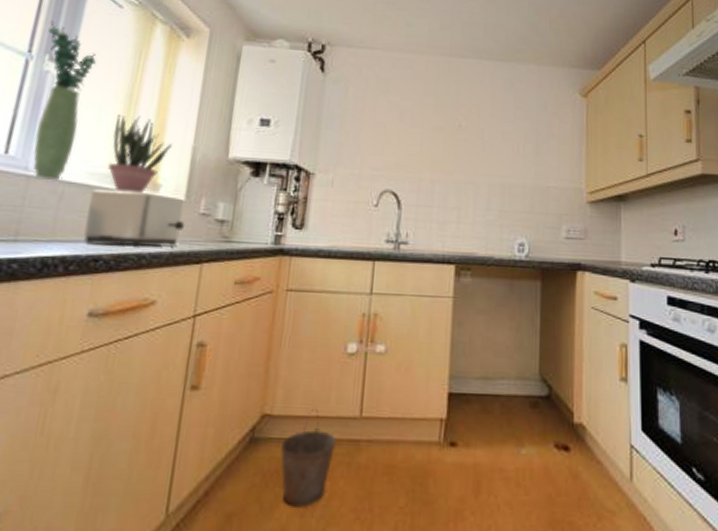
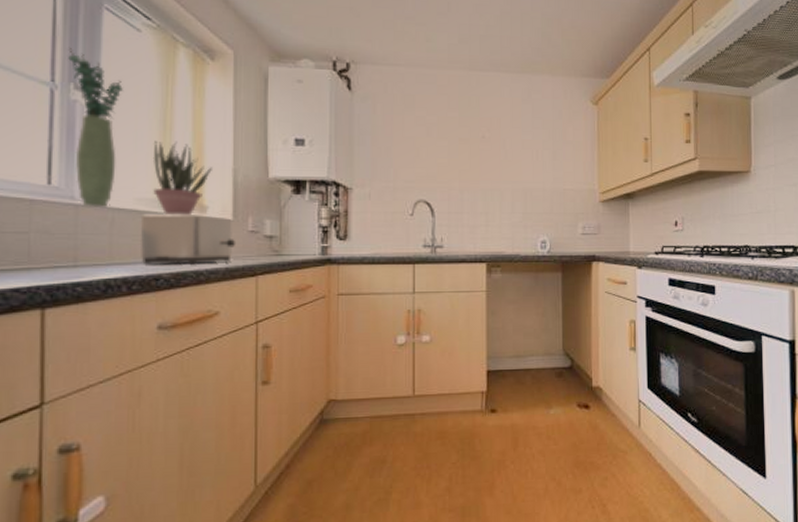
bucket: present [280,407,337,507] -> none [347,391,395,471]

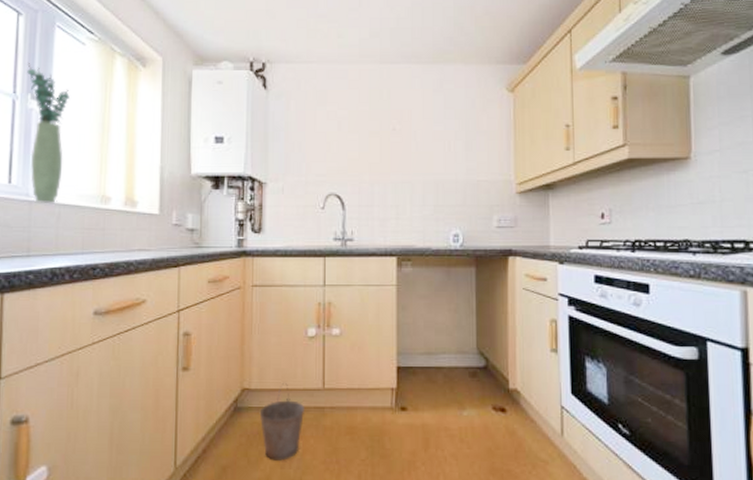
toaster: present [140,213,236,264] -> none [80,208,162,254]
potted plant: present [152,140,212,216] -> none [92,142,142,211]
bucket: none [347,391,395,471] -> present [259,382,305,461]

